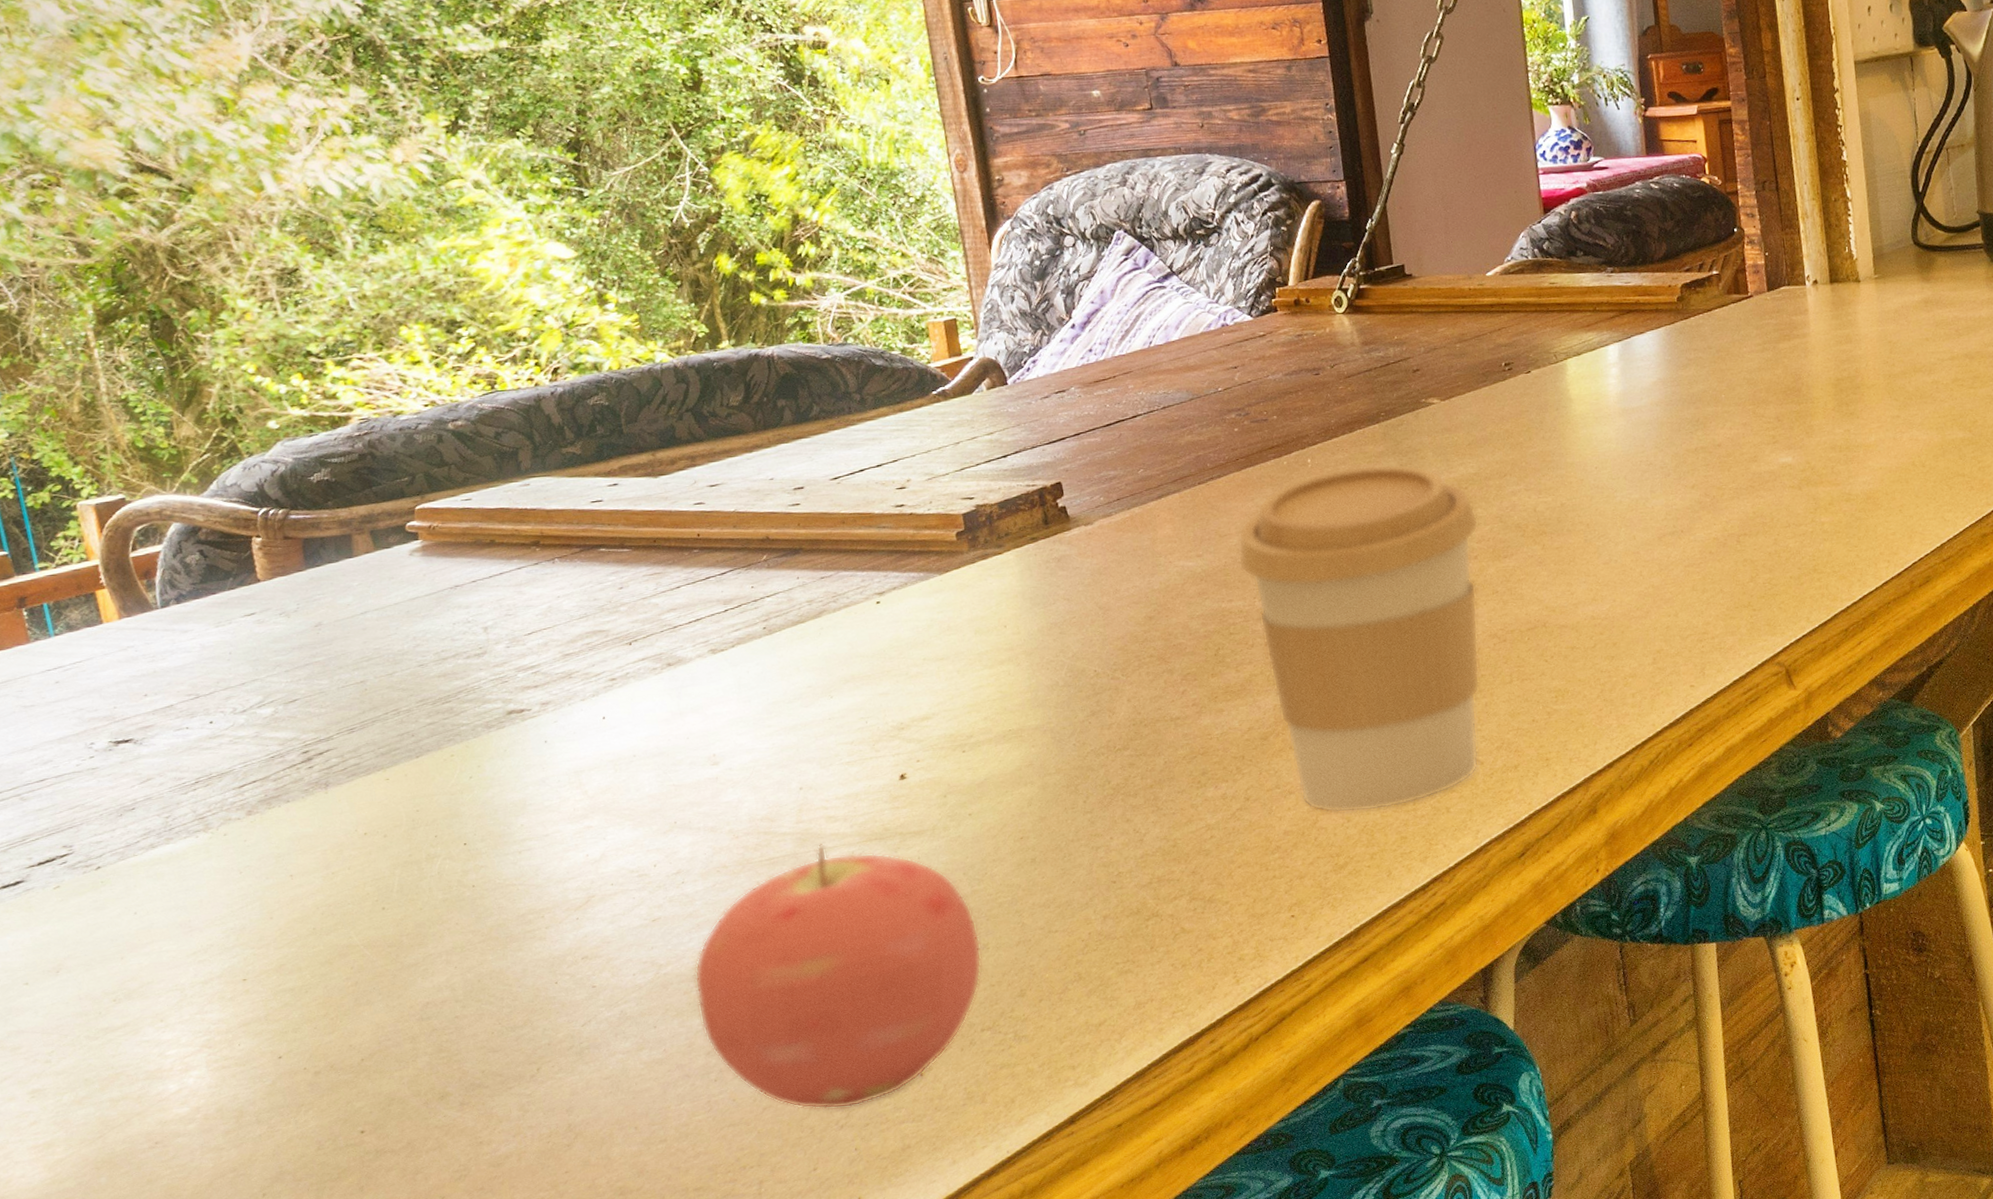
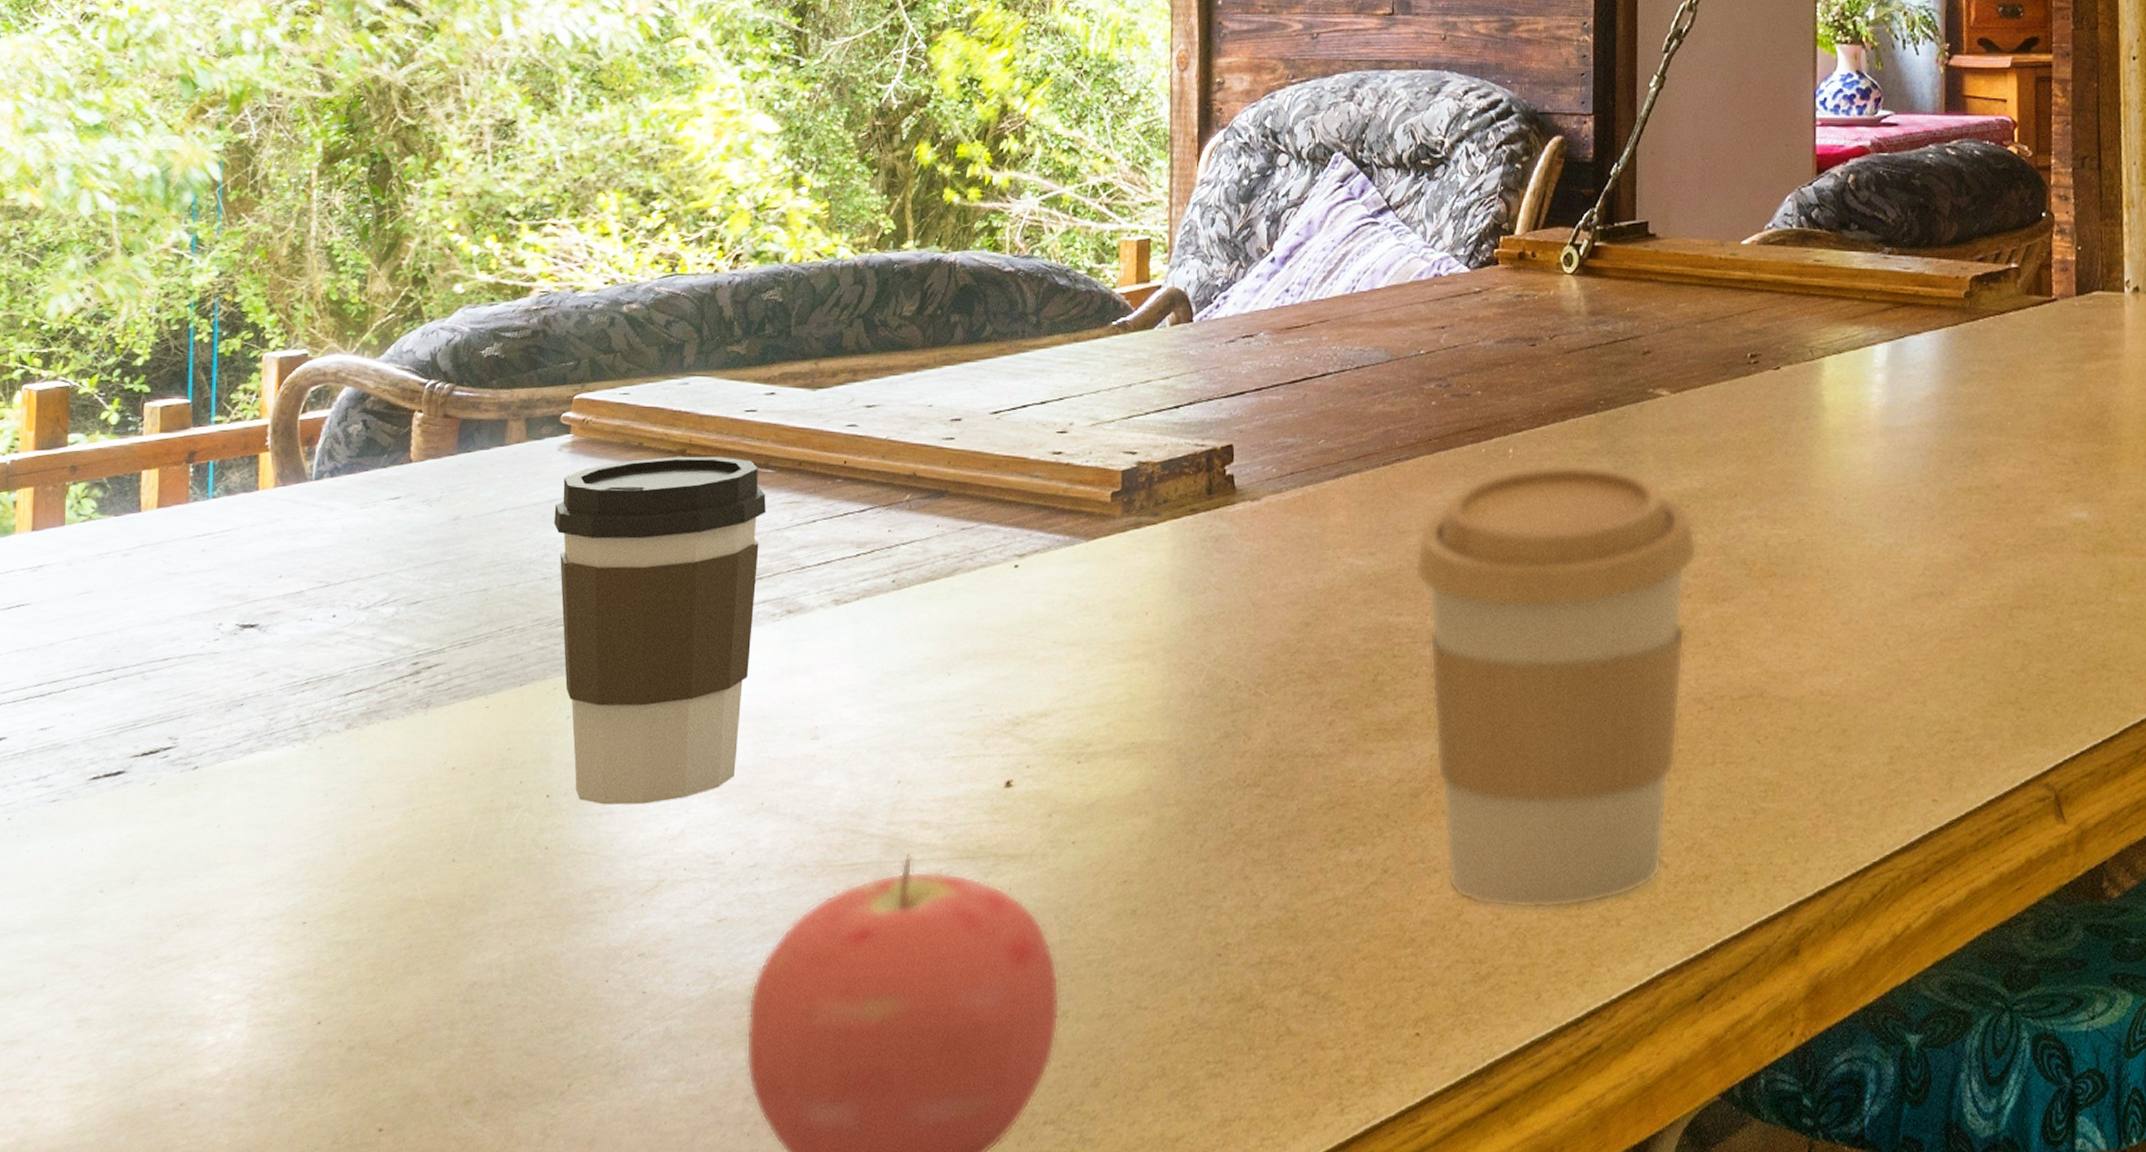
coffee cup: none [417,543,644,844] -> present [554,456,766,805]

